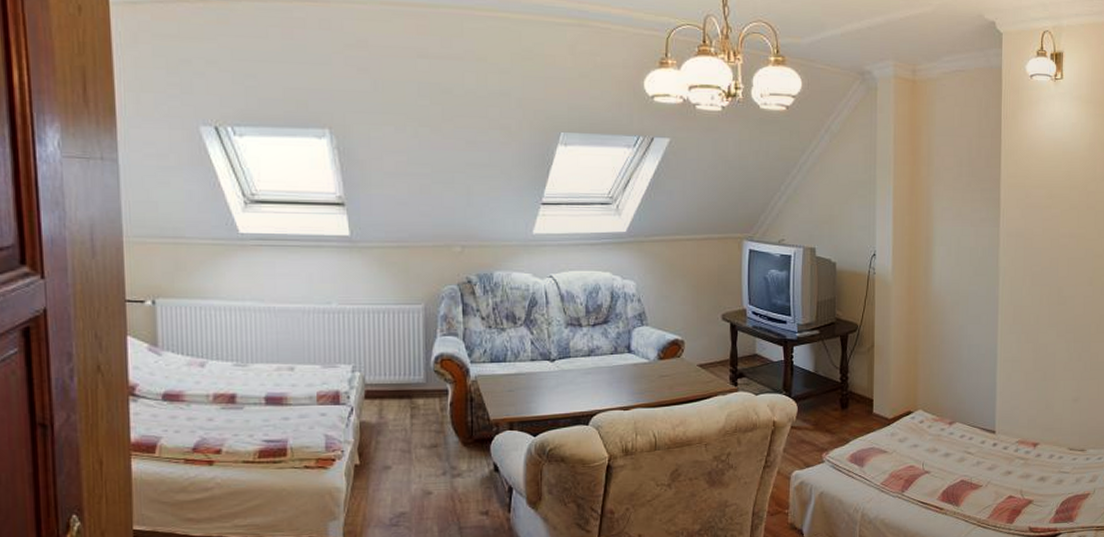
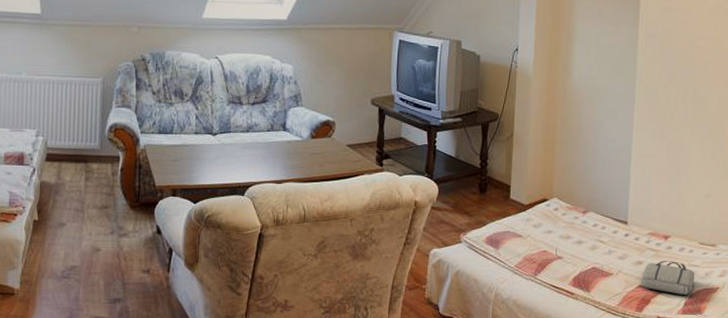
tote bag: none [1010,469,1066,503] -> present [640,261,695,295]

